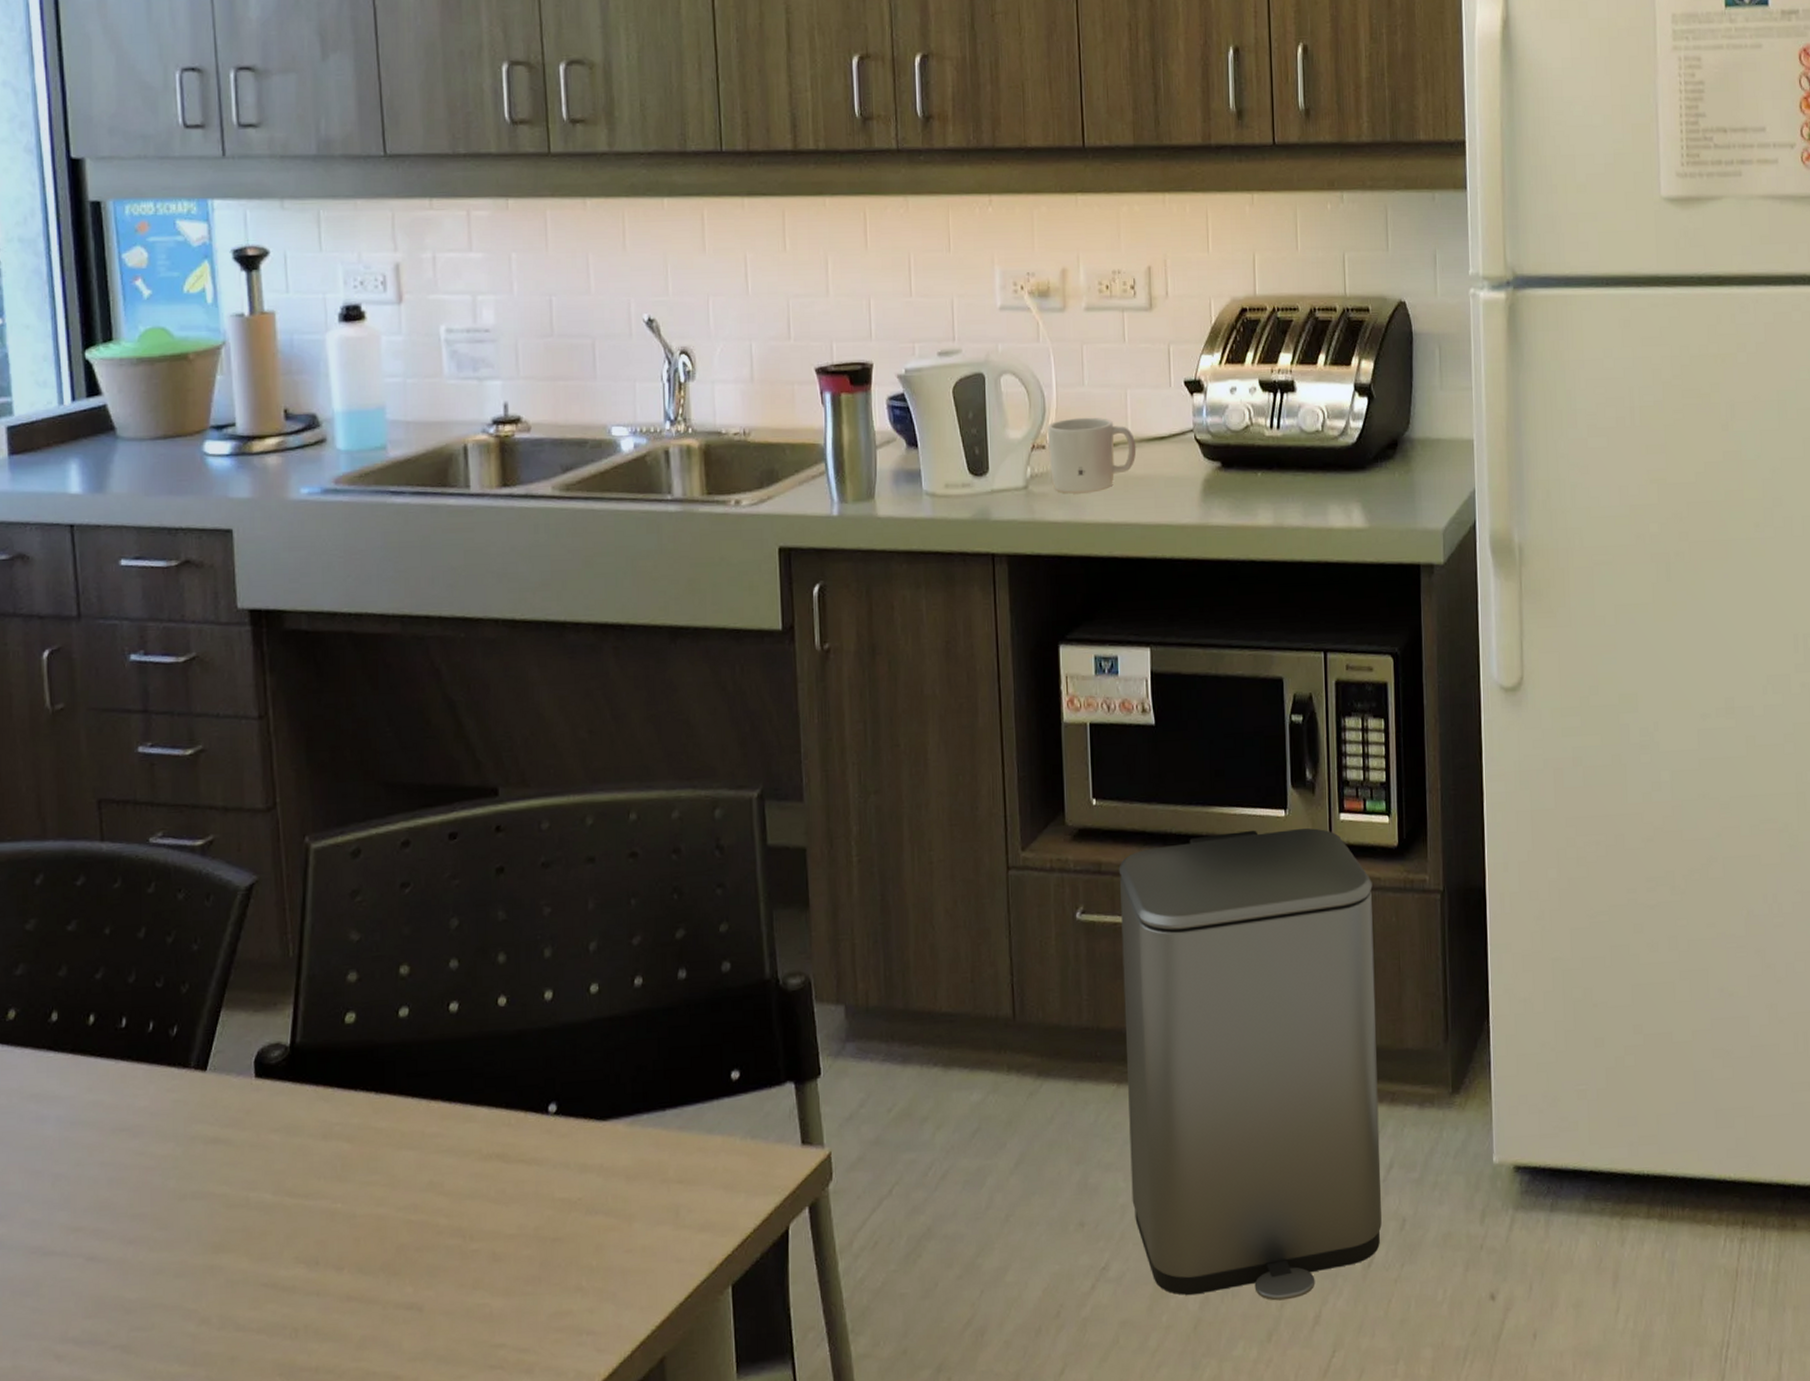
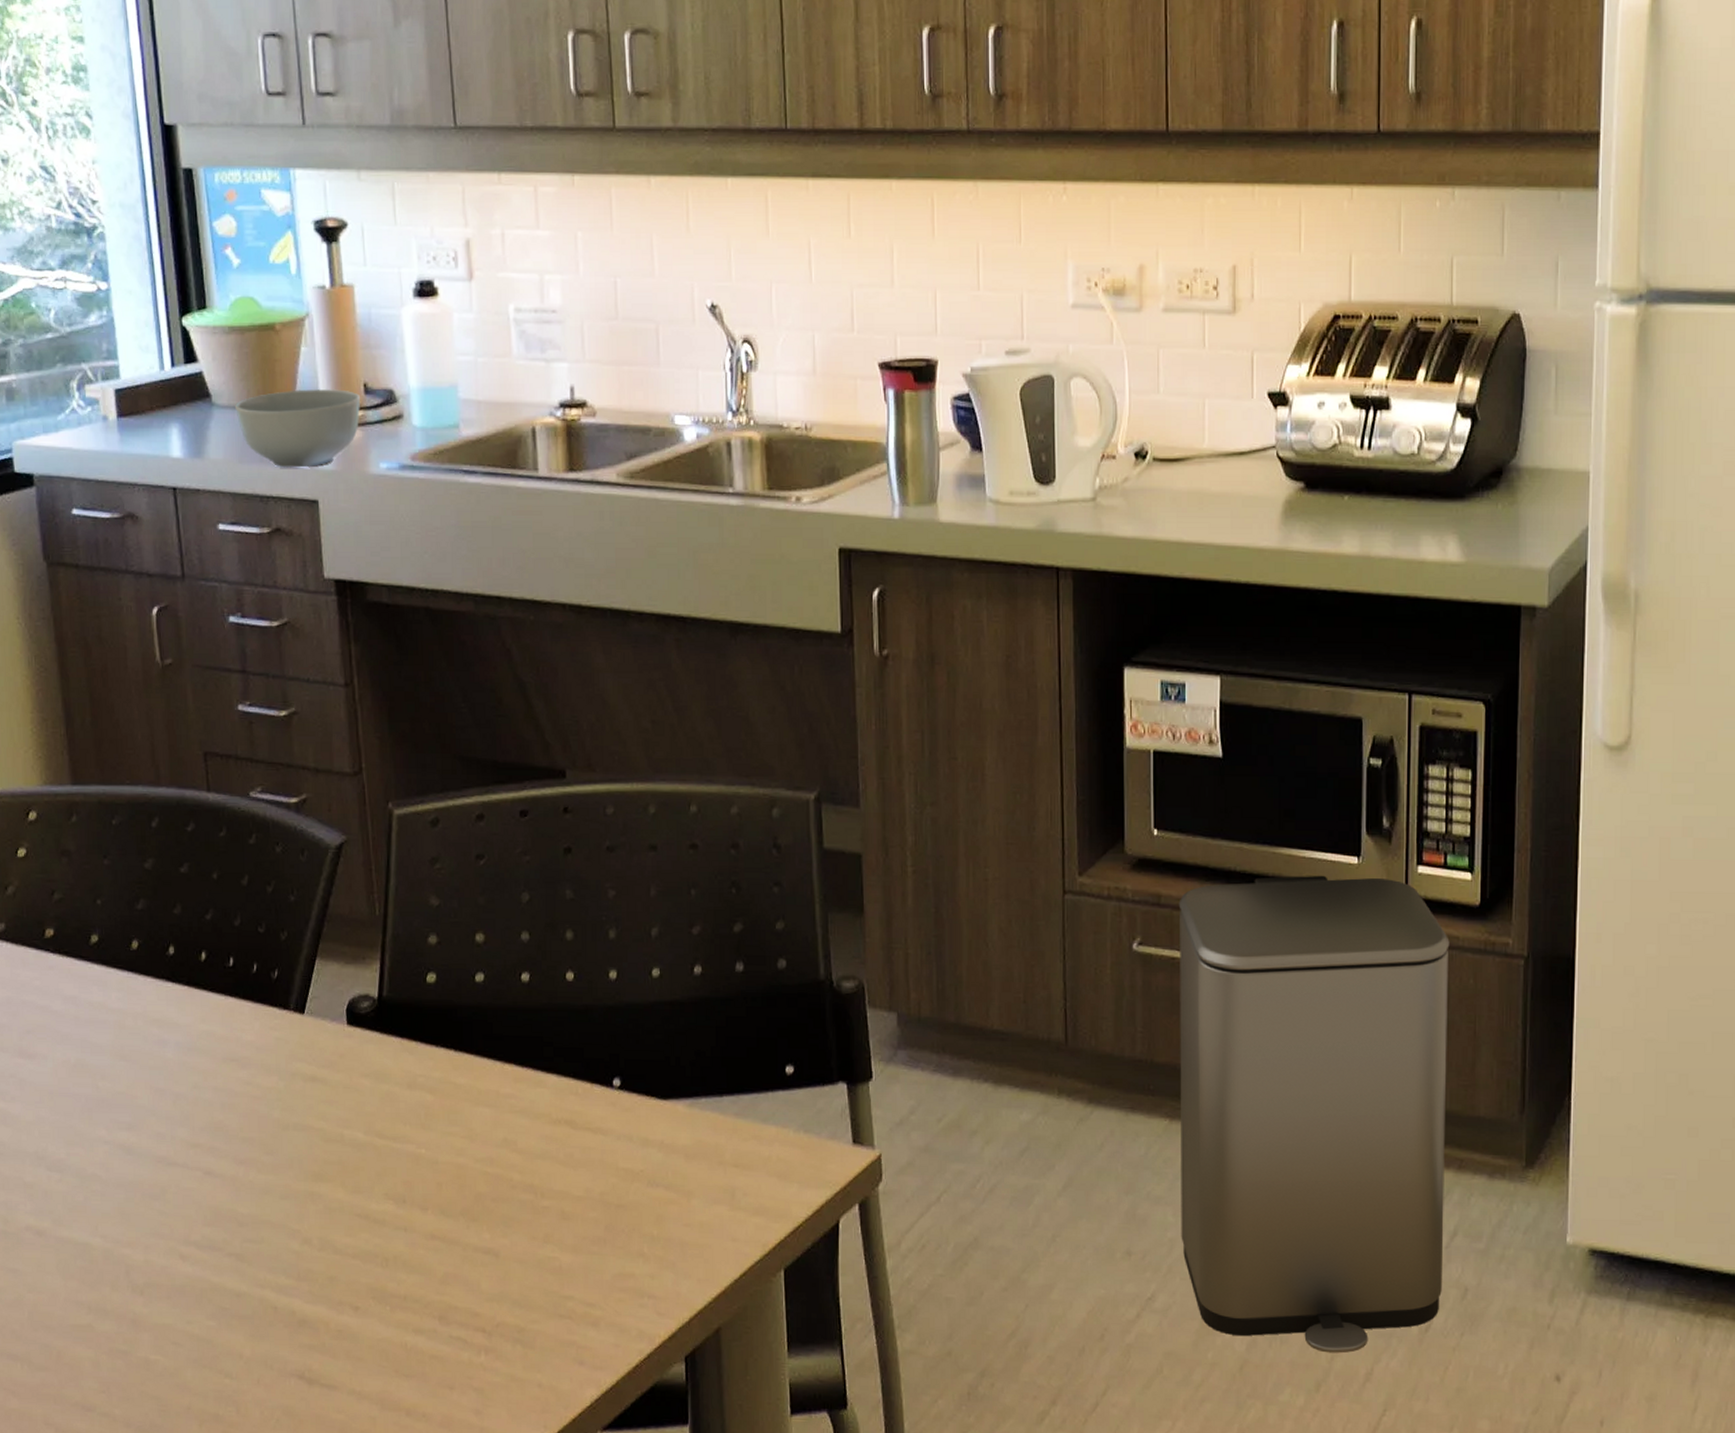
bowl: none [141,416,281,498] -> present [234,389,361,468]
mug: present [1047,417,1137,494] -> none [1118,427,1213,509]

